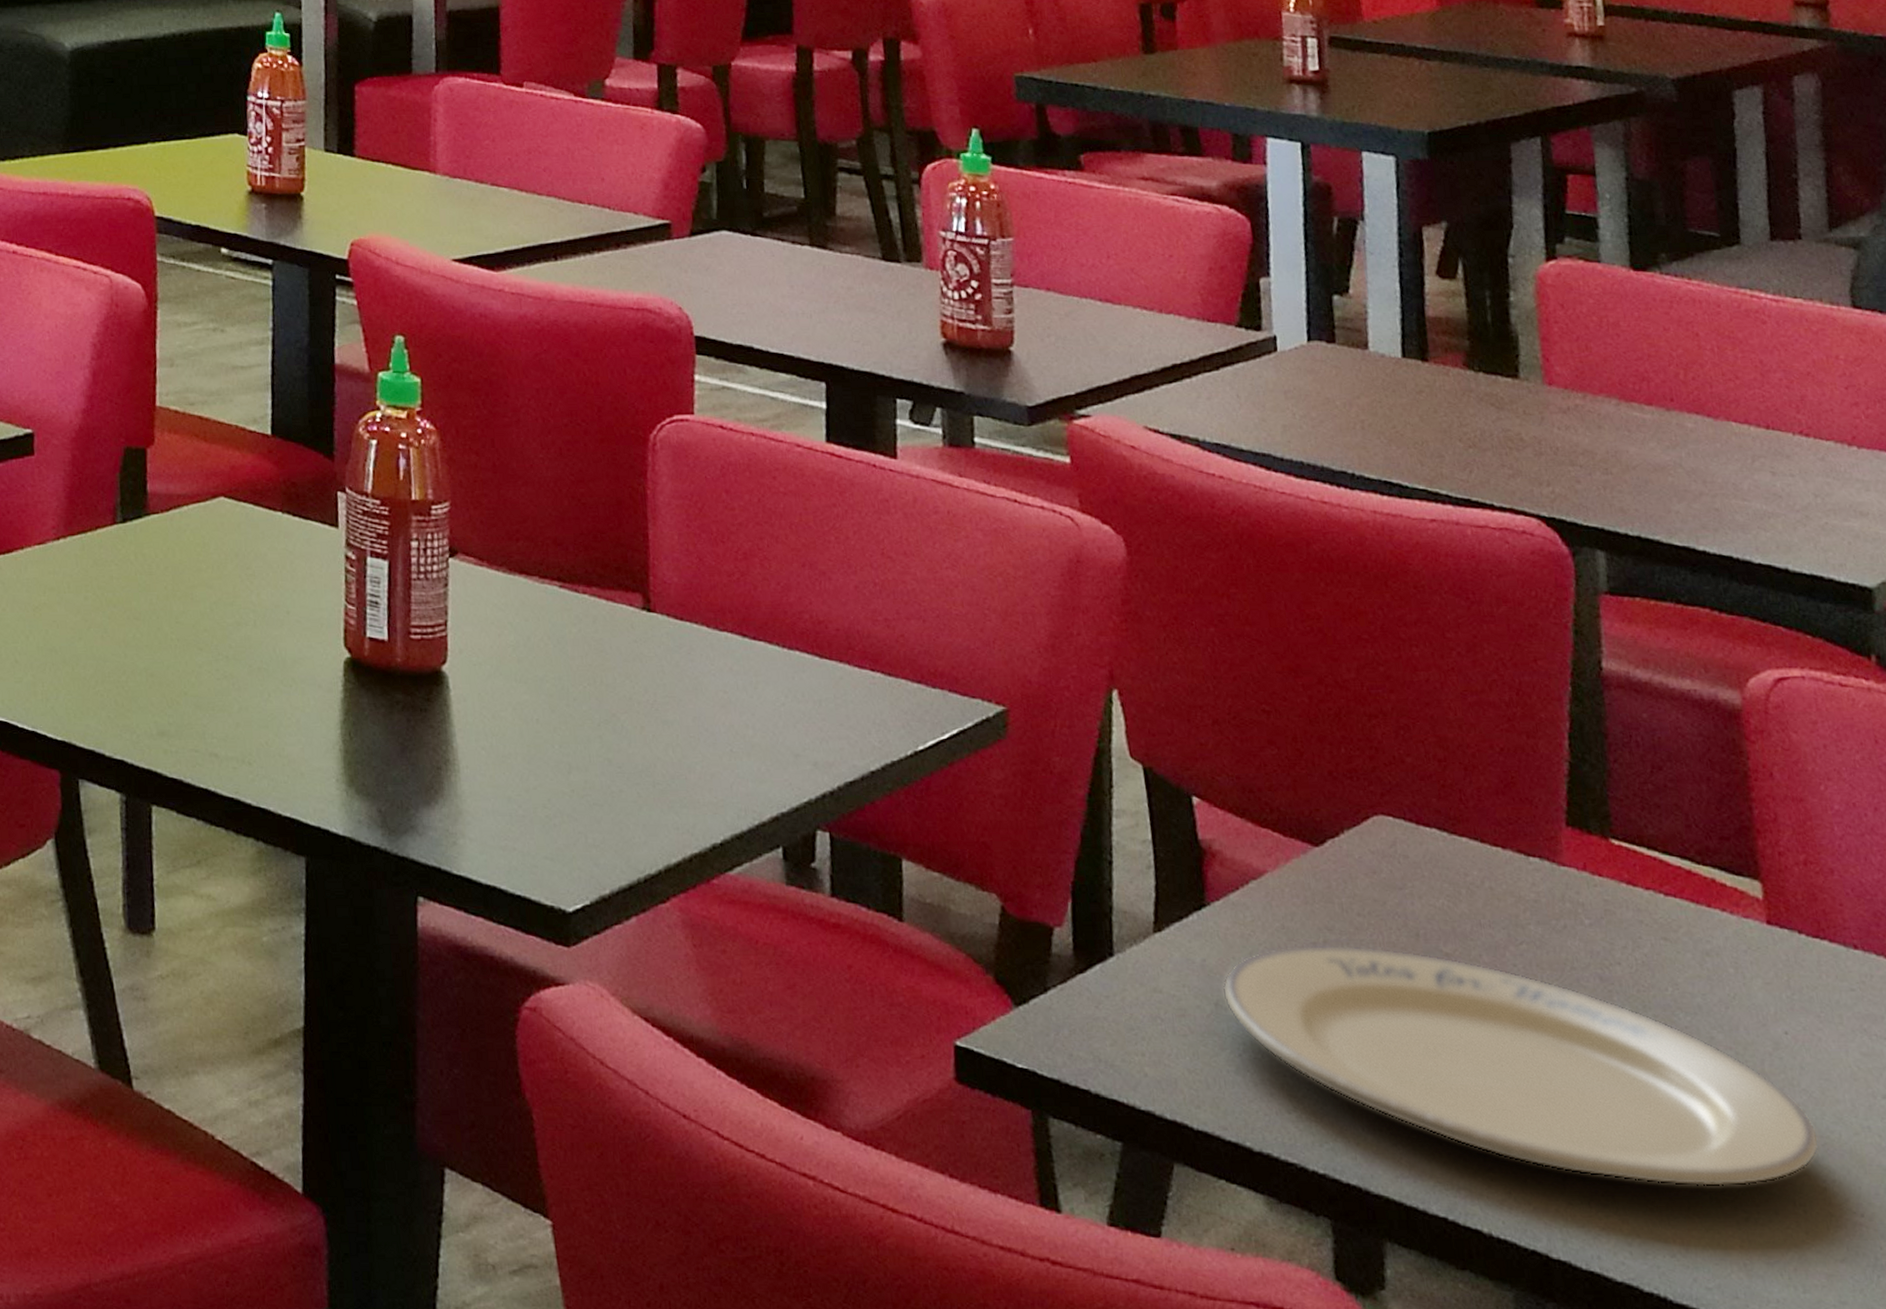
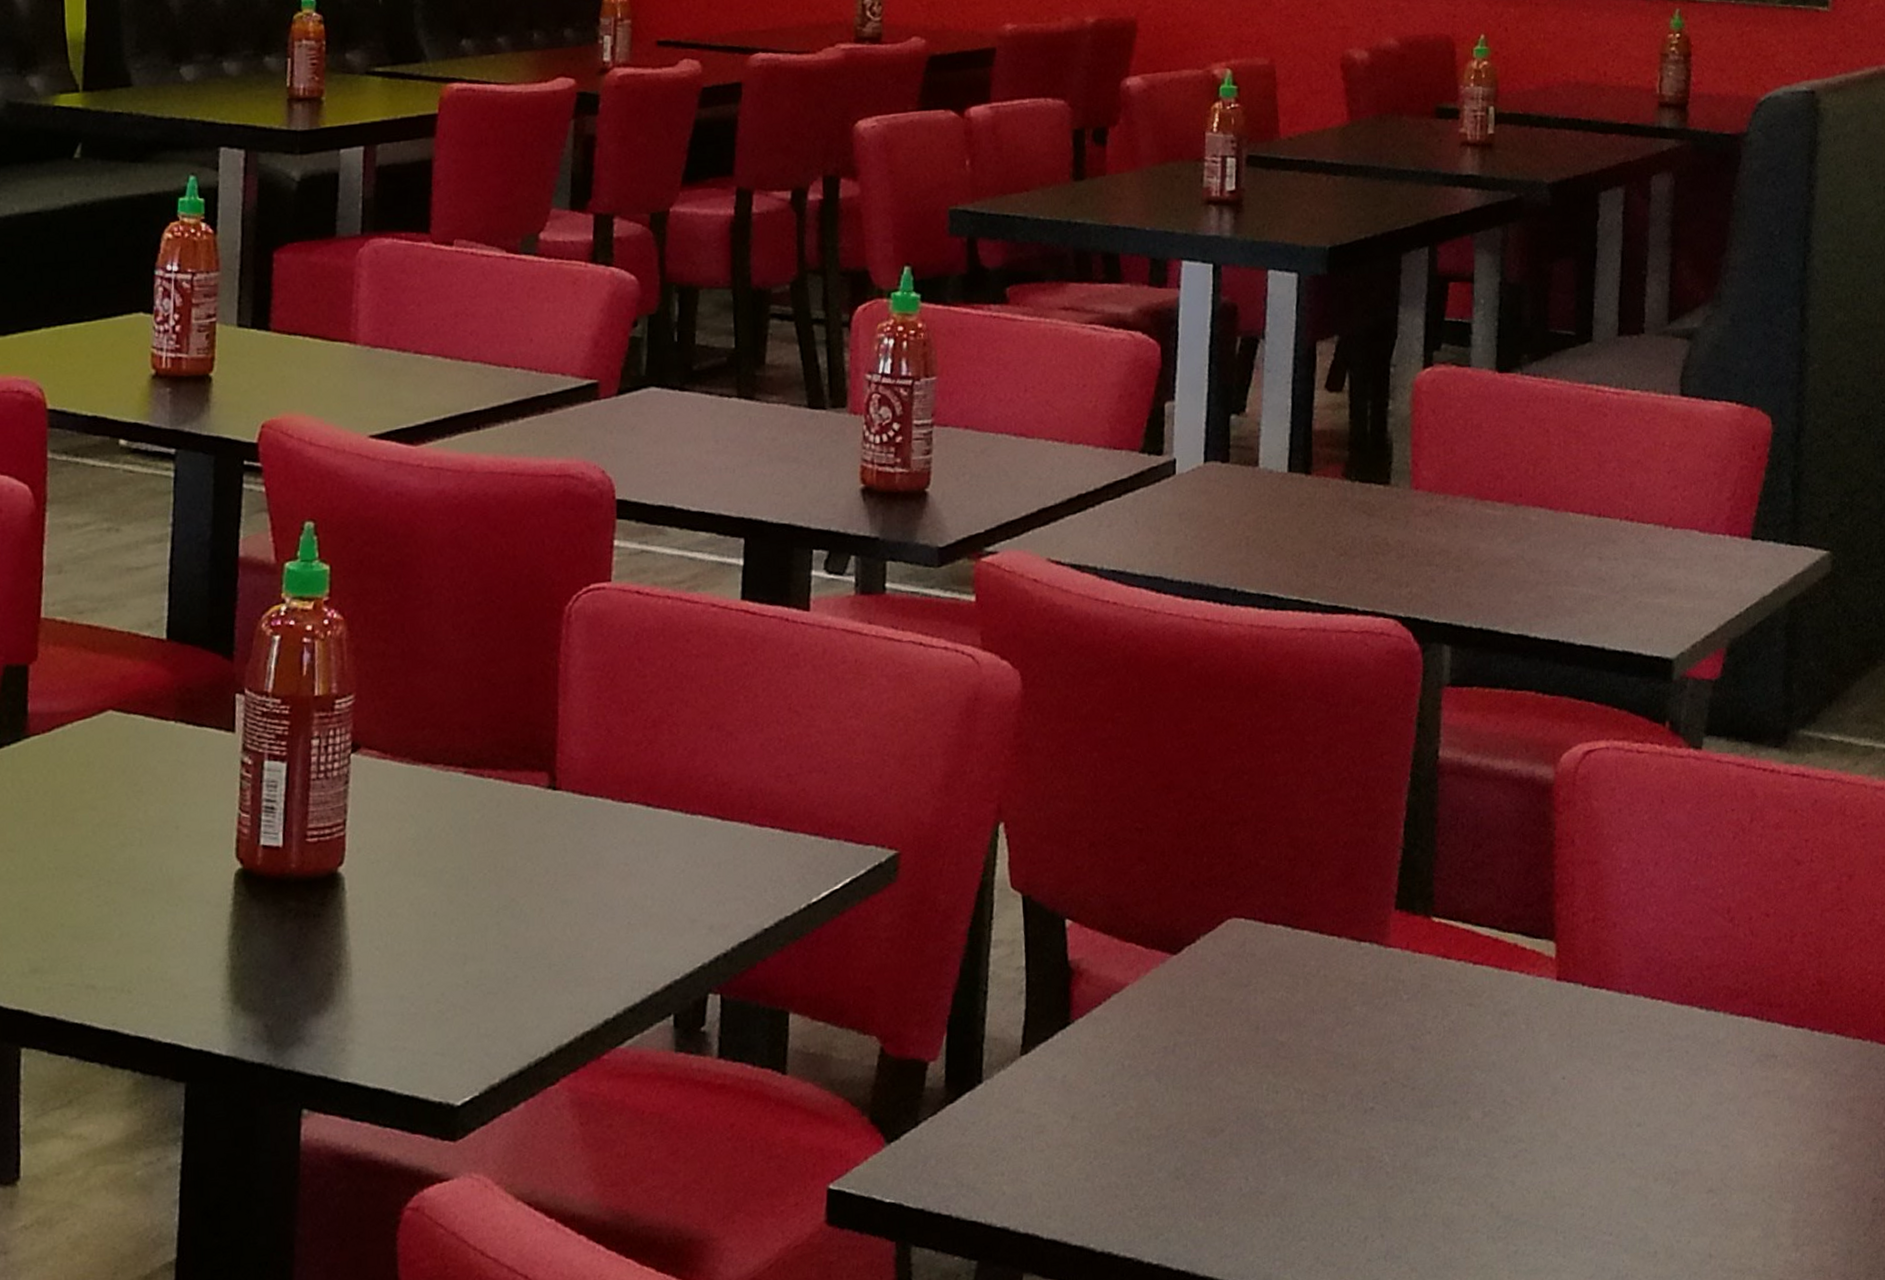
plate: present [1222,945,1820,1187] -> none [1079,1043,1582,1232]

